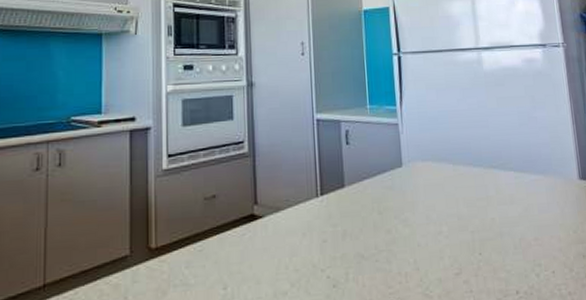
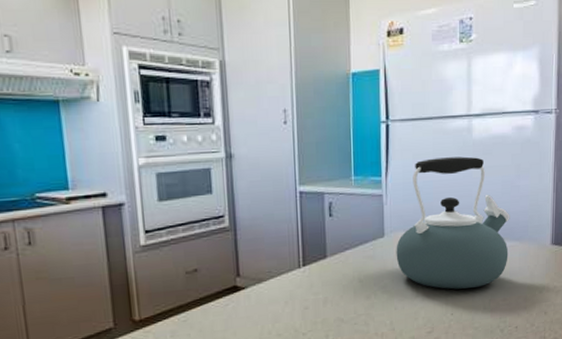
kettle: none [415,87,535,226] -> present [396,156,510,290]

